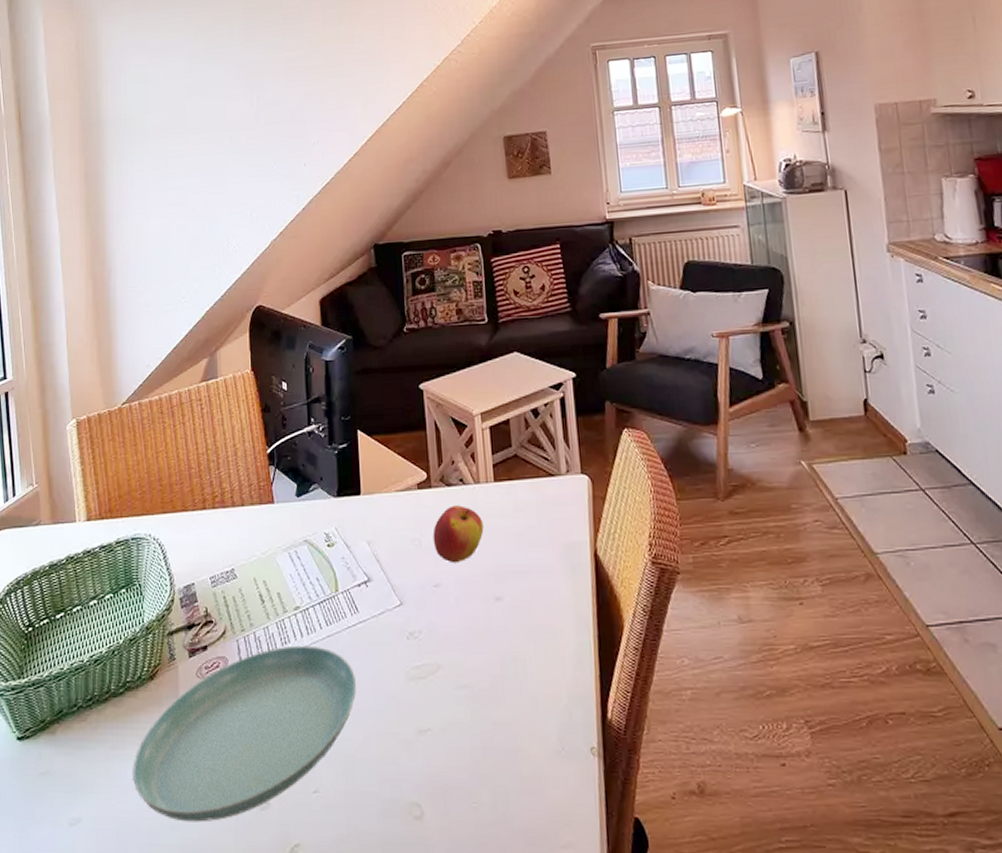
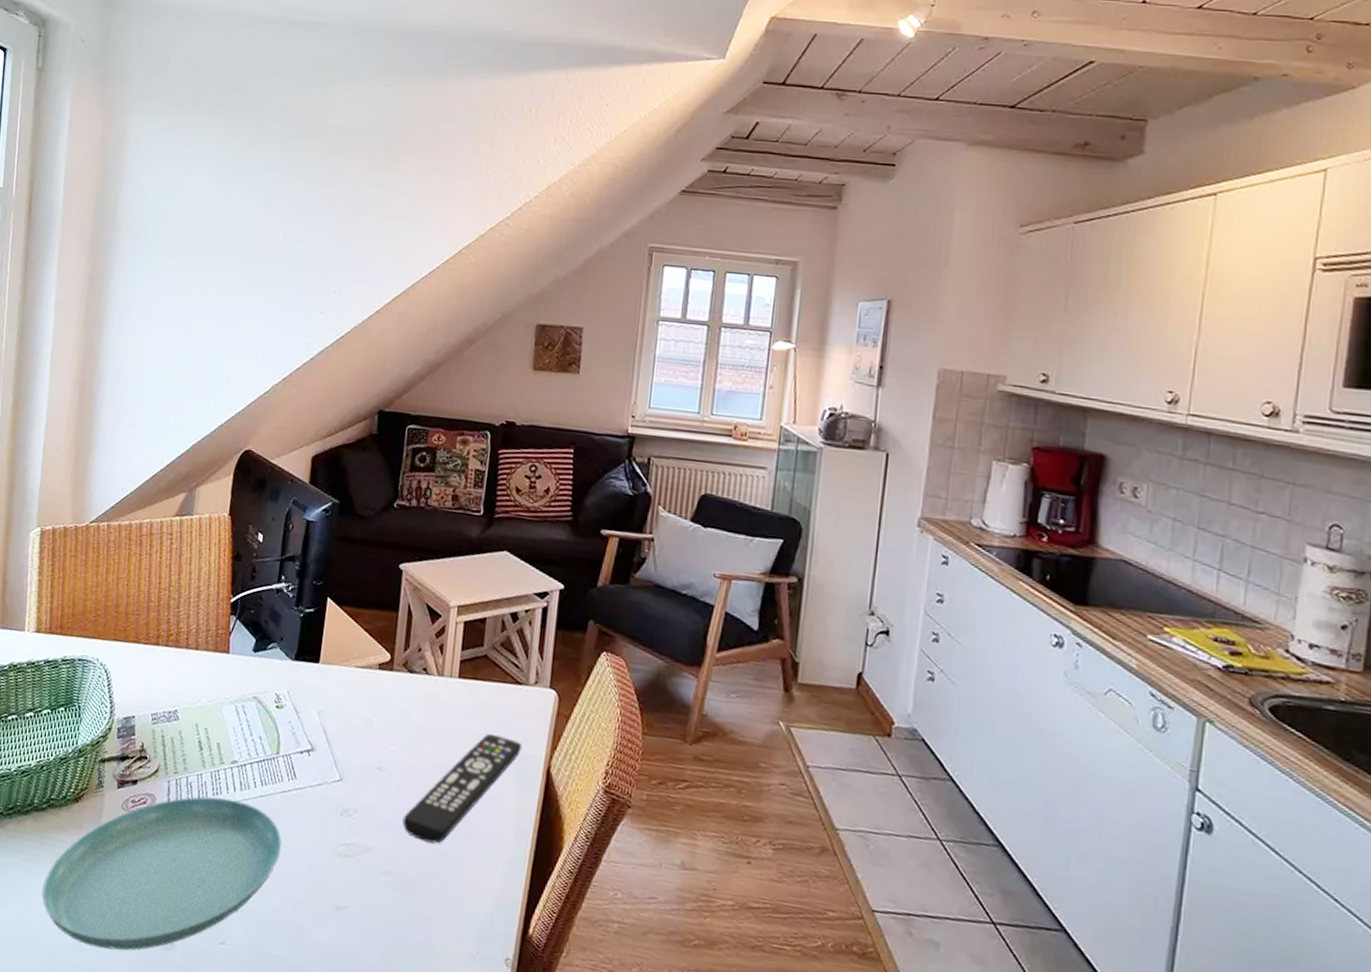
apple: present [433,505,484,564] -> none [384,693,440,752]
remote control: none [467,530,567,648] -> present [402,734,523,844]

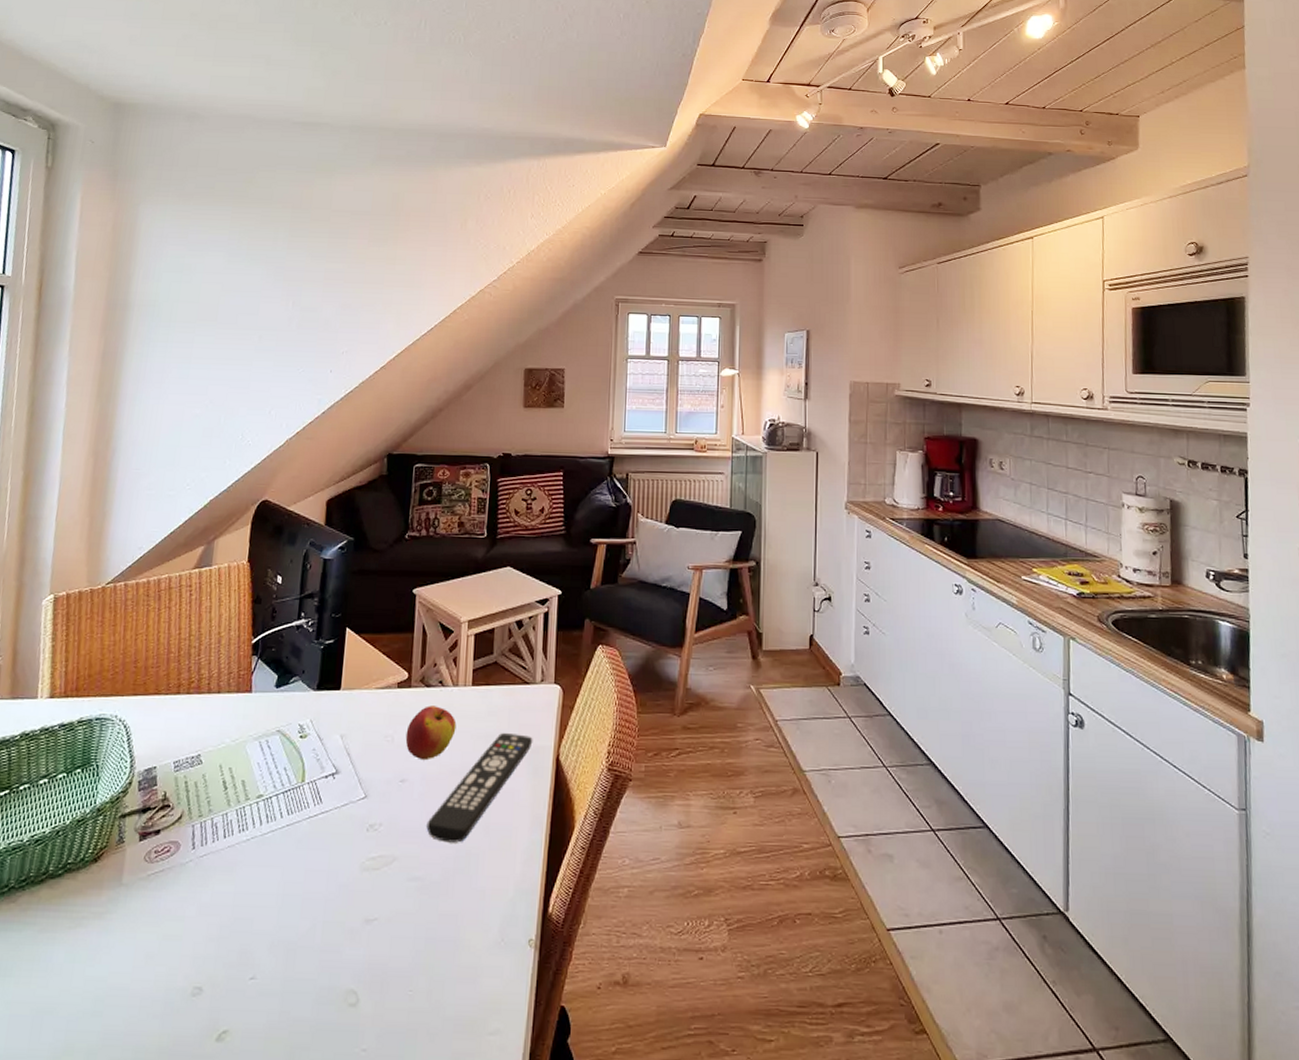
saucer: present [42,796,282,951] -> none [58,833,310,1008]
apple: none [384,693,440,752] -> present [405,705,457,761]

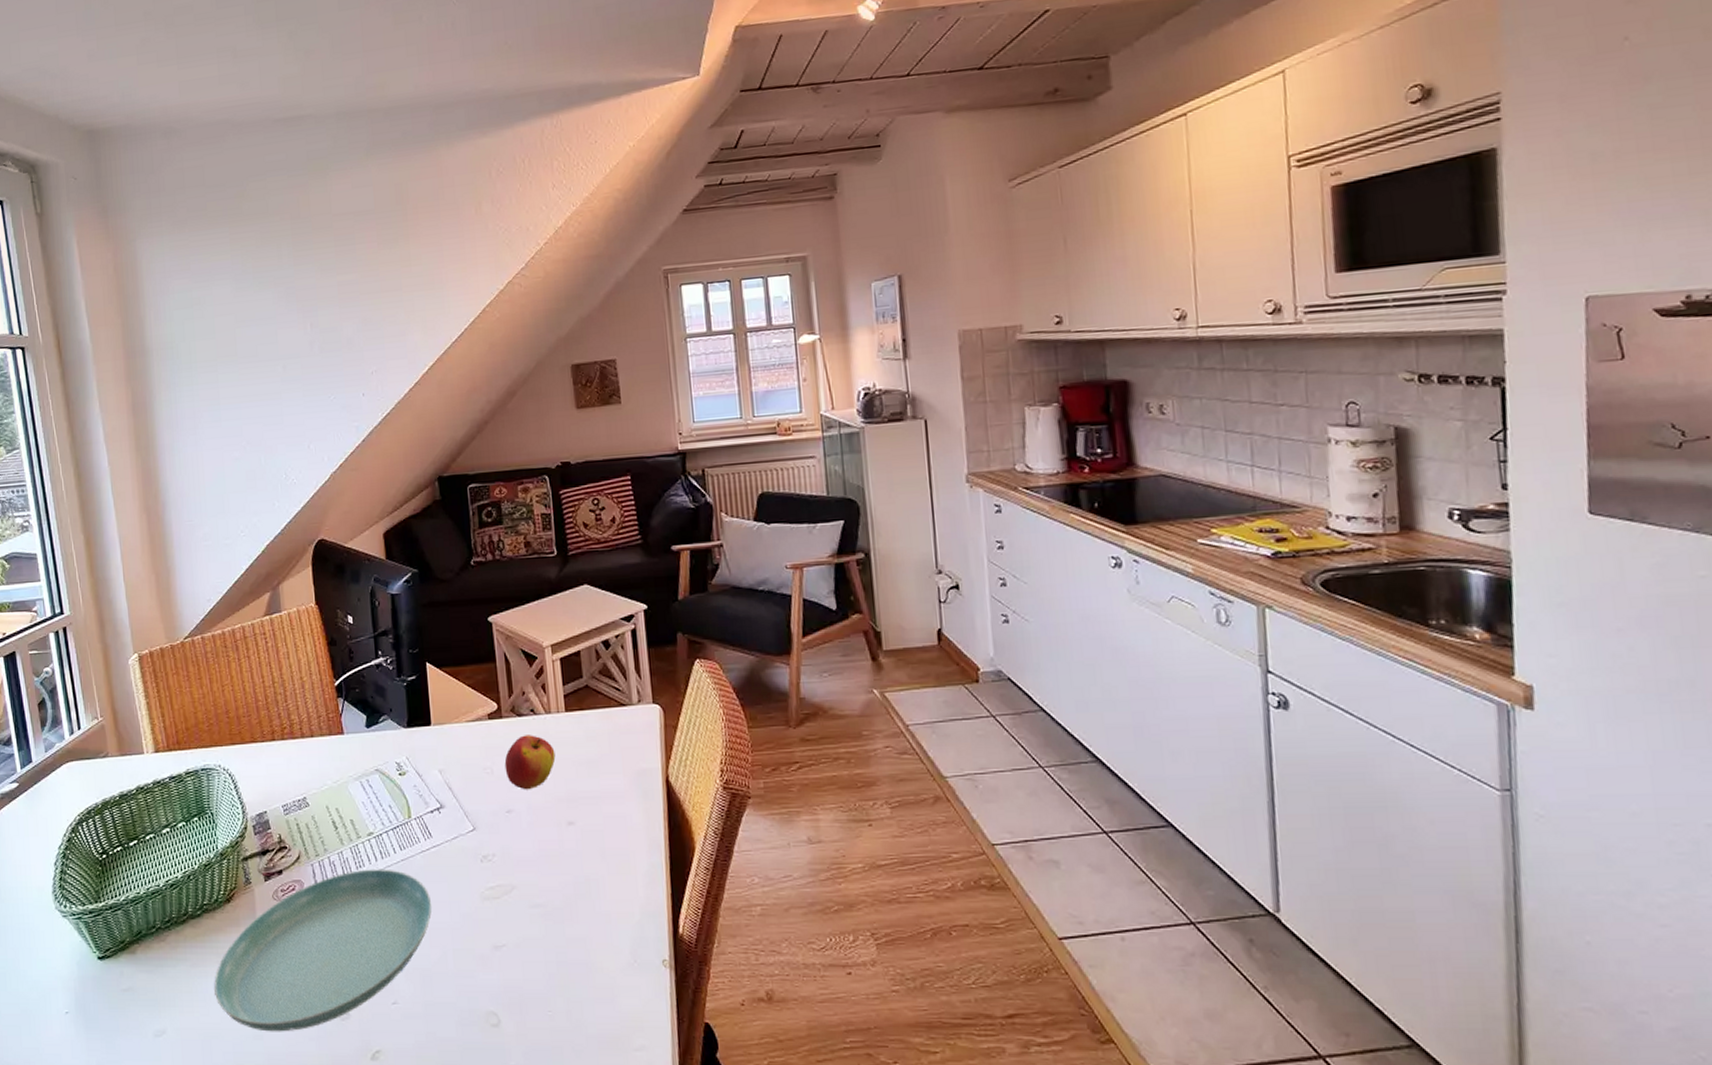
saucer: none [58,833,310,1008] -> present [214,869,432,1032]
remote control: present [426,733,533,843] -> none [540,757,638,870]

